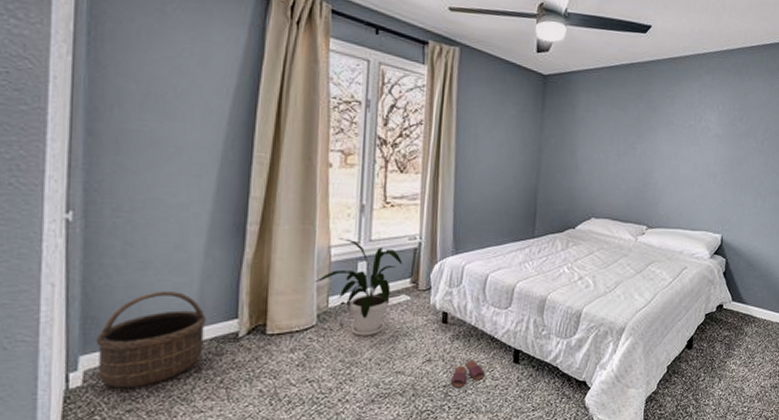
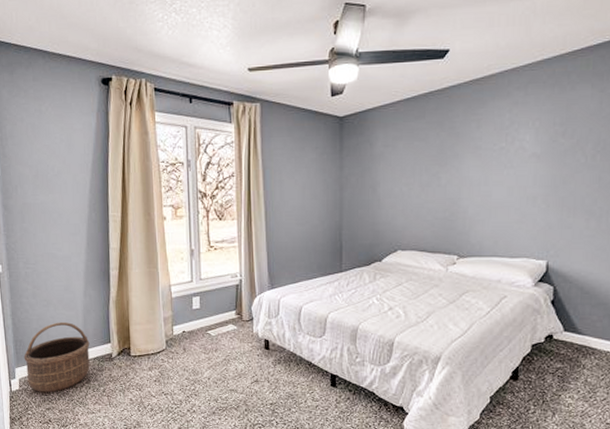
house plant: present [315,238,403,336] -> none [162,278,228,359]
slippers: present [451,361,485,388] -> none [277,383,306,407]

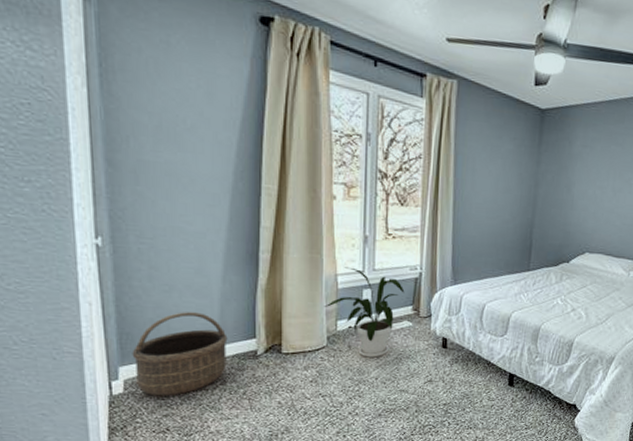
house plant: none [162,278,228,359] -> present [324,267,405,358]

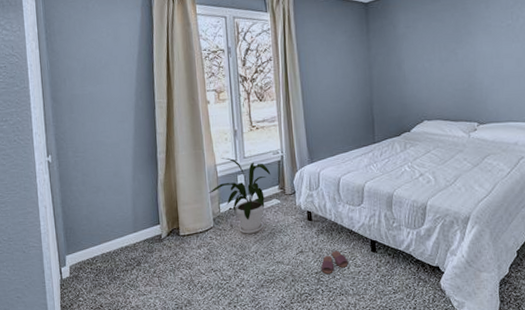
basket: present [132,312,228,396] -> none [74,207,140,278]
slippers: none [451,383,482,407] -> present [321,251,348,275]

